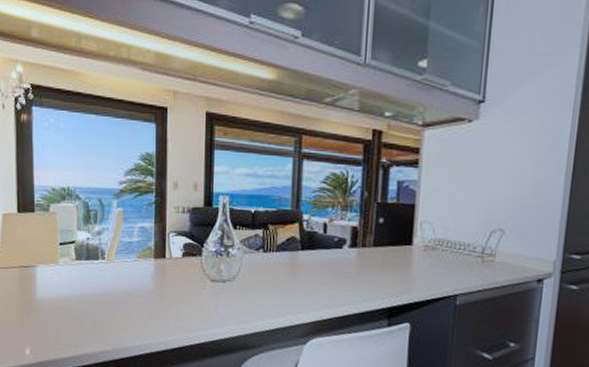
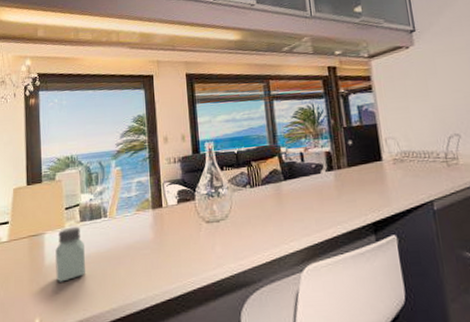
saltshaker: none [48,264,80,318] -> present [55,226,86,282]

